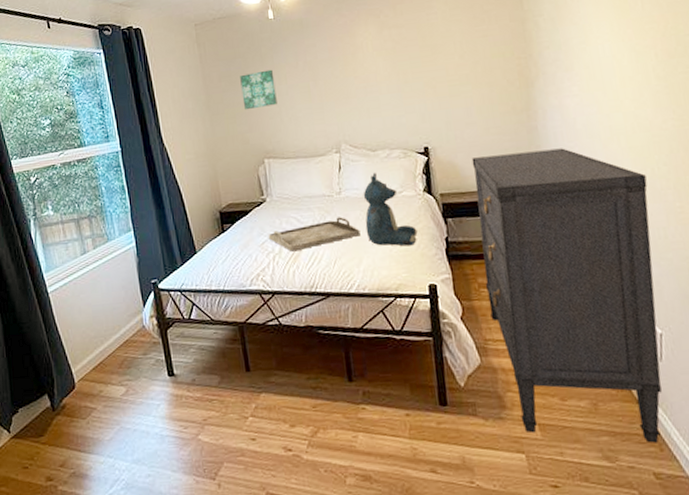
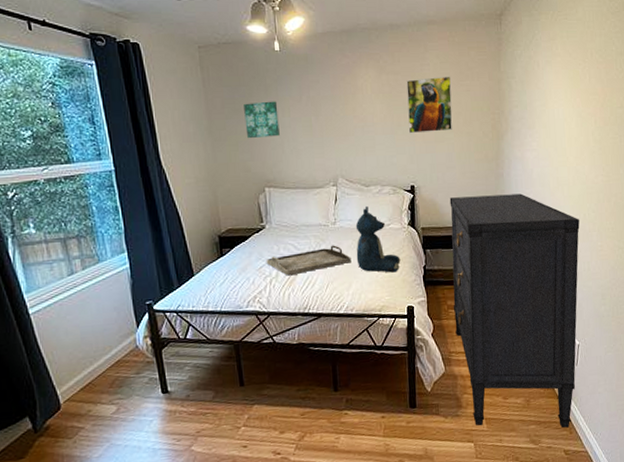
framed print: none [411,22,469,90] -> present [406,76,453,134]

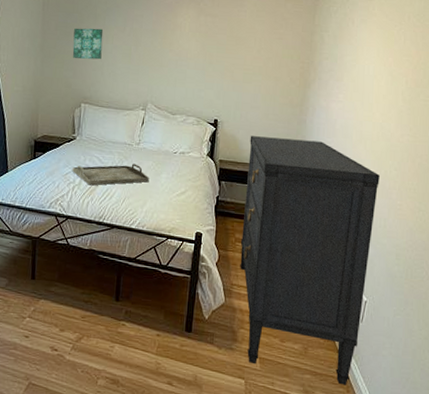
teddy bear: present [355,205,401,273] -> none [154,132,196,198]
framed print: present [406,76,453,134] -> none [219,23,266,74]

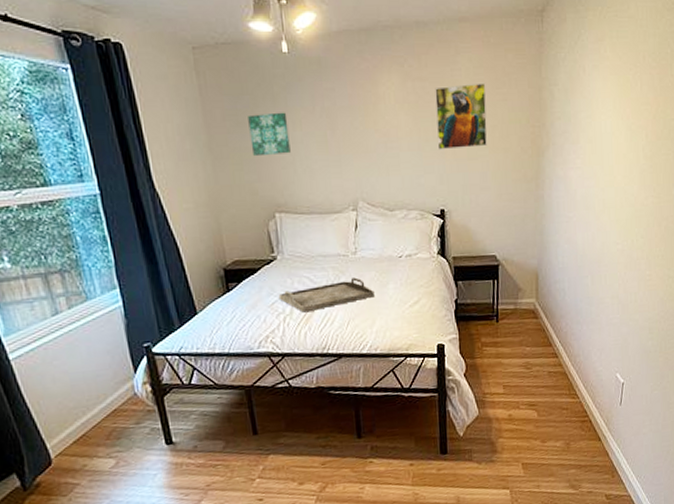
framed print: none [219,23,266,74] -> present [435,83,487,150]
dresser: present [240,136,380,385] -> none [484,217,627,472]

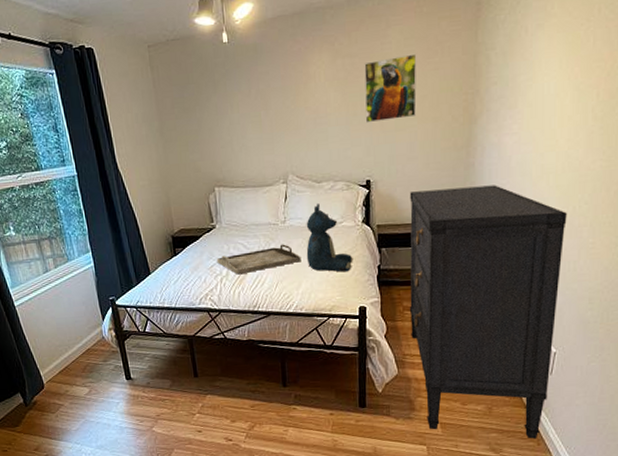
wall art: present [248,112,291,157] -> none [193,97,229,138]
teddy bear: none [379,232,430,308] -> present [306,203,353,272]
dresser: none [484,217,627,472] -> present [409,185,567,439]

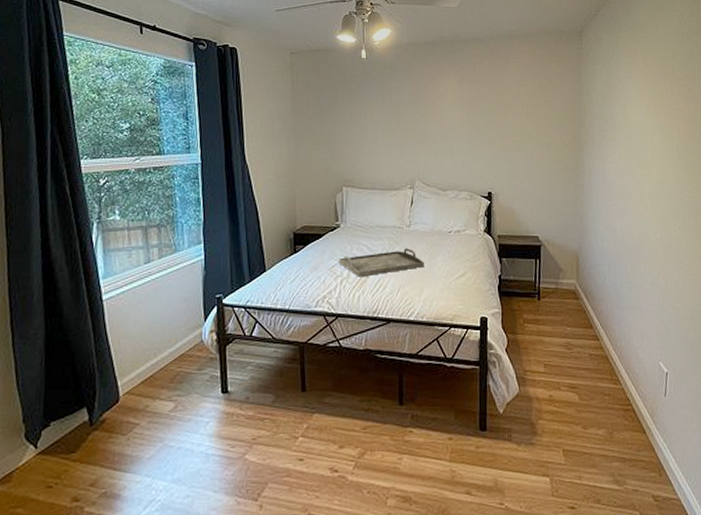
teddy bear: present [306,203,353,272] -> none [430,210,475,280]
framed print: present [364,53,417,123] -> none [487,87,532,141]
dresser: present [409,185,567,439] -> none [527,205,665,469]

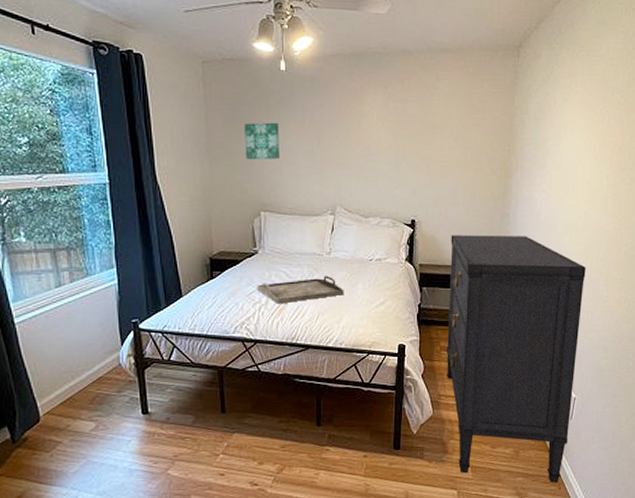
wall art: none [328,104,361,139] -> present [245,122,279,160]
dresser: none [527,205,665,469] -> present [446,235,586,483]

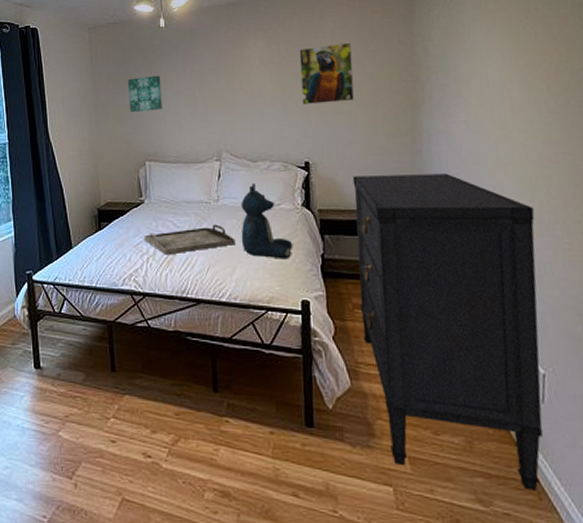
teddy bear: none [349,237,395,309] -> present [241,182,293,259]
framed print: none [413,107,462,166] -> present [299,42,355,106]

